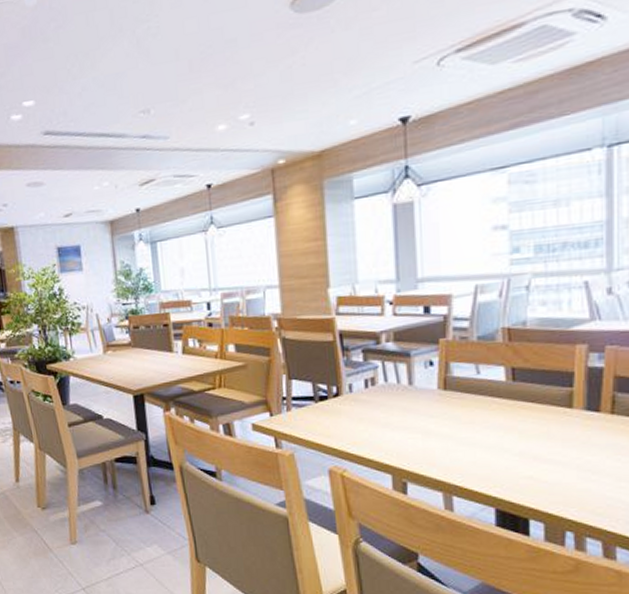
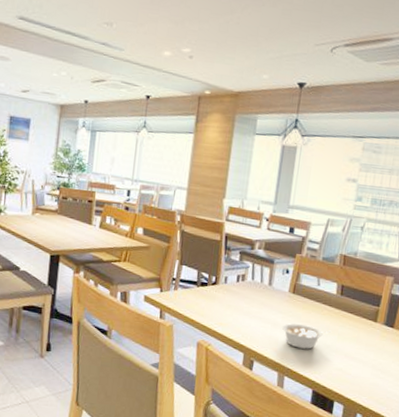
legume: none [438,427,509,458] -> present [282,323,332,350]

